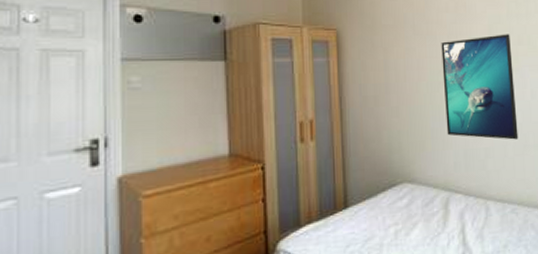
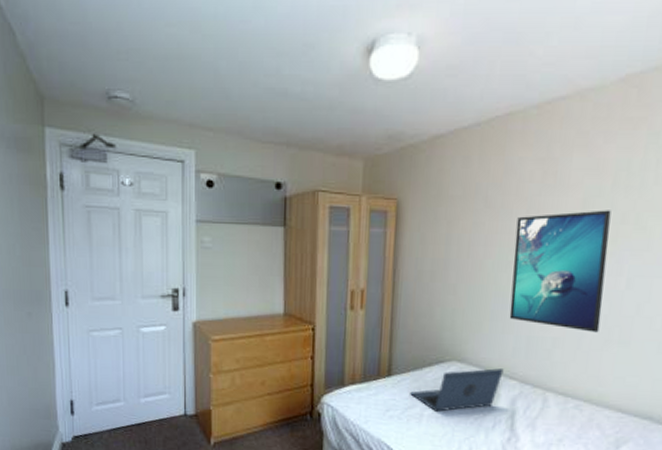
laptop: none [368,184,449,239] -> present [410,368,504,412]

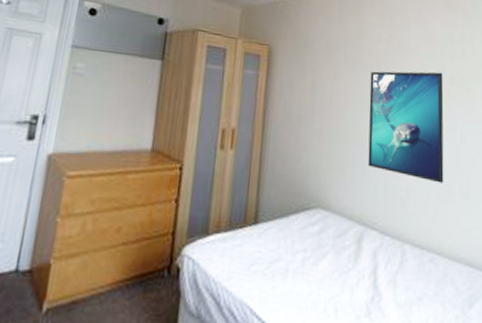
laptop: present [410,368,504,412] -> none [276,217,365,266]

